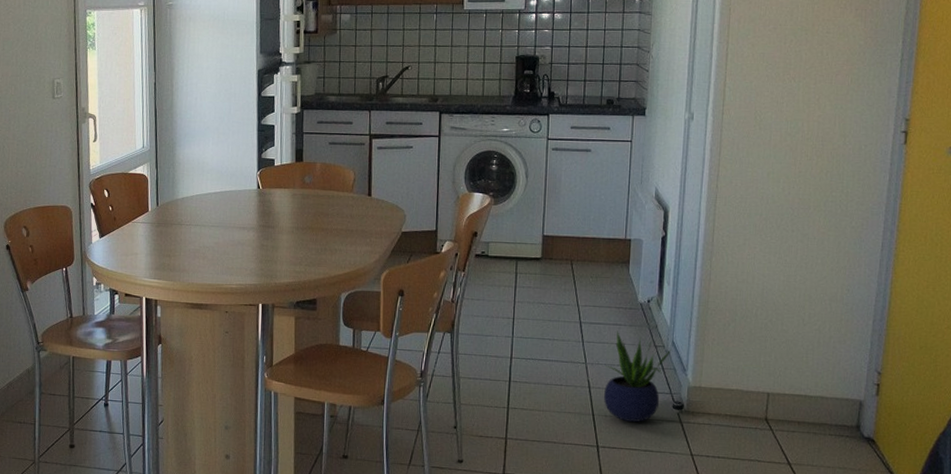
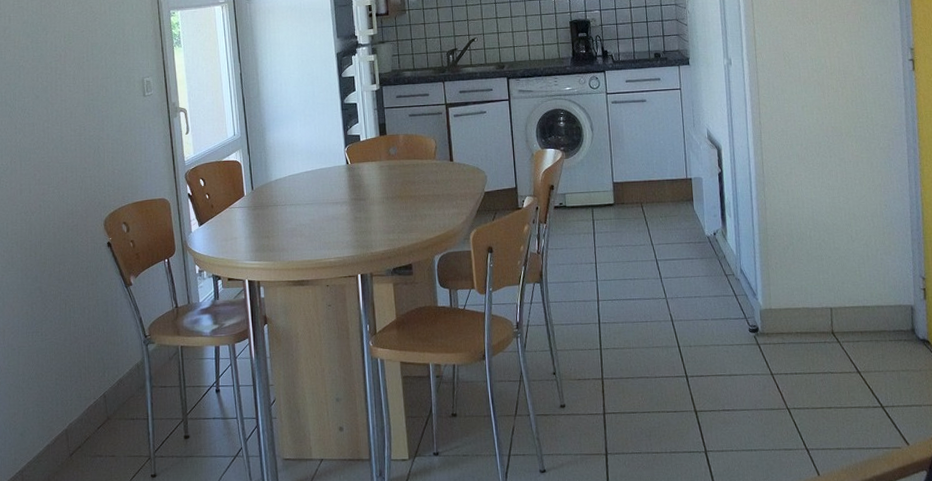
potted plant: present [603,330,672,422] -> none [684,264,741,349]

